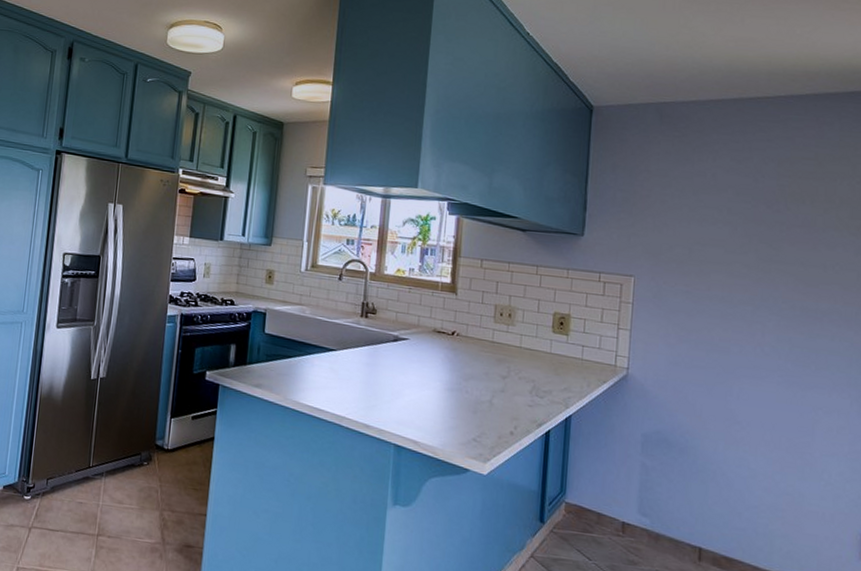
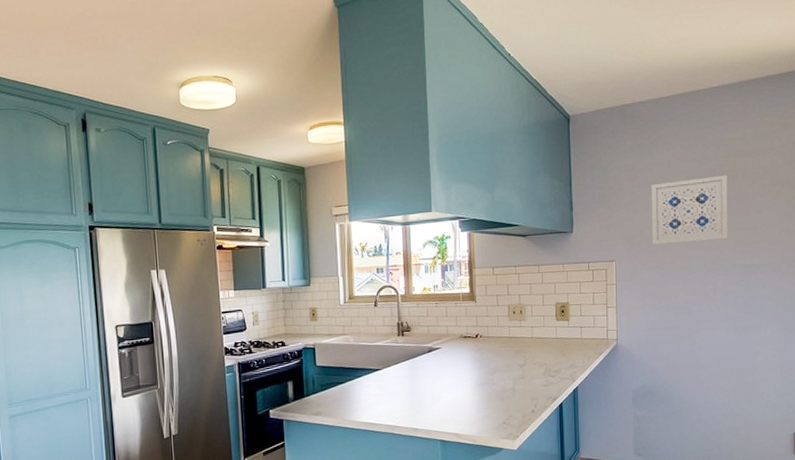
wall art: none [683,195,791,274] -> present [651,175,728,245]

